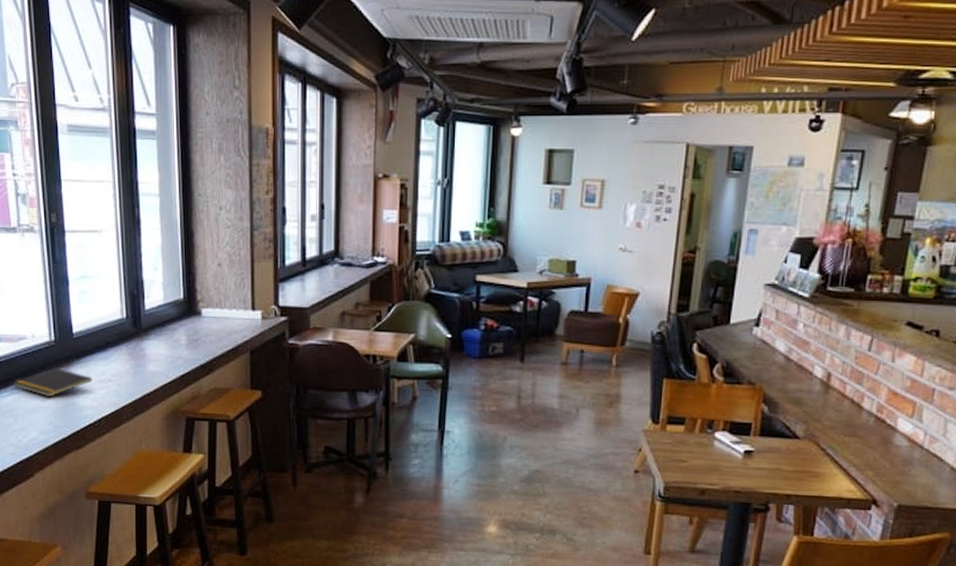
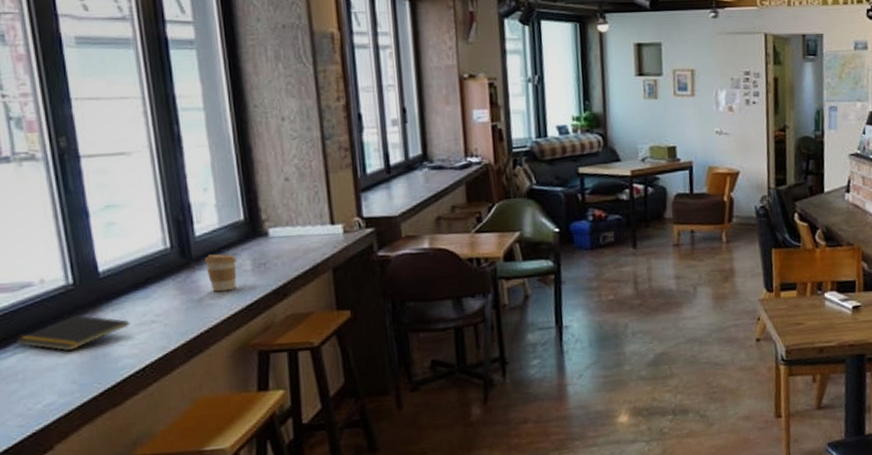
coffee cup: none [151,327,175,361] -> present [205,254,237,292]

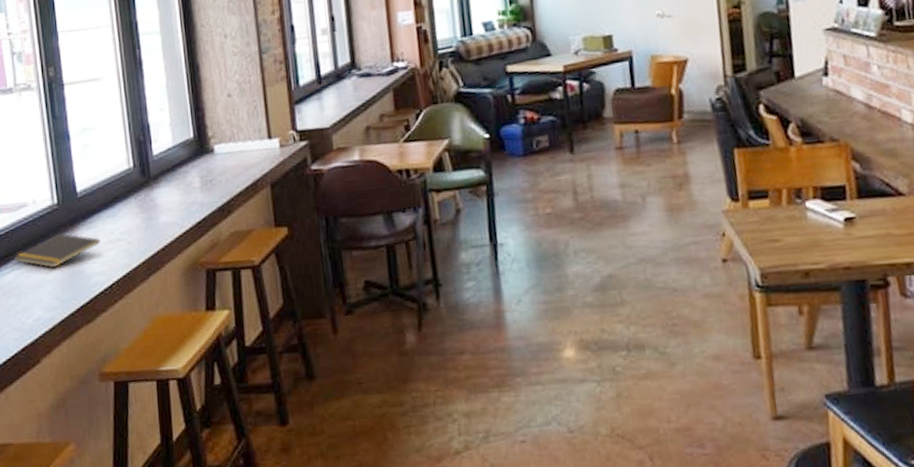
coffee cup: present [205,254,237,292] -> none [161,171,188,210]

